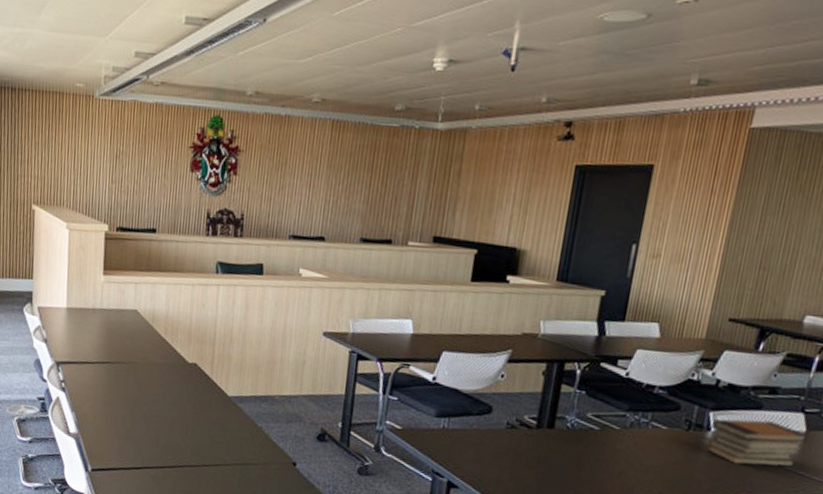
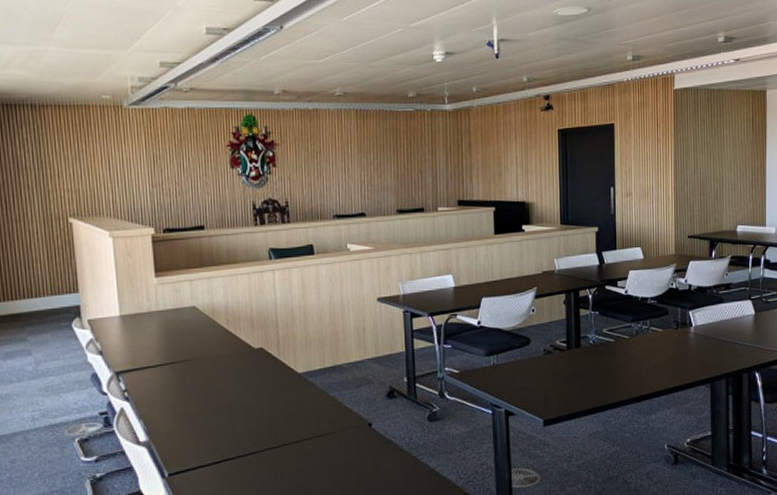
book stack: present [707,419,809,467] -> none [692,310,757,349]

